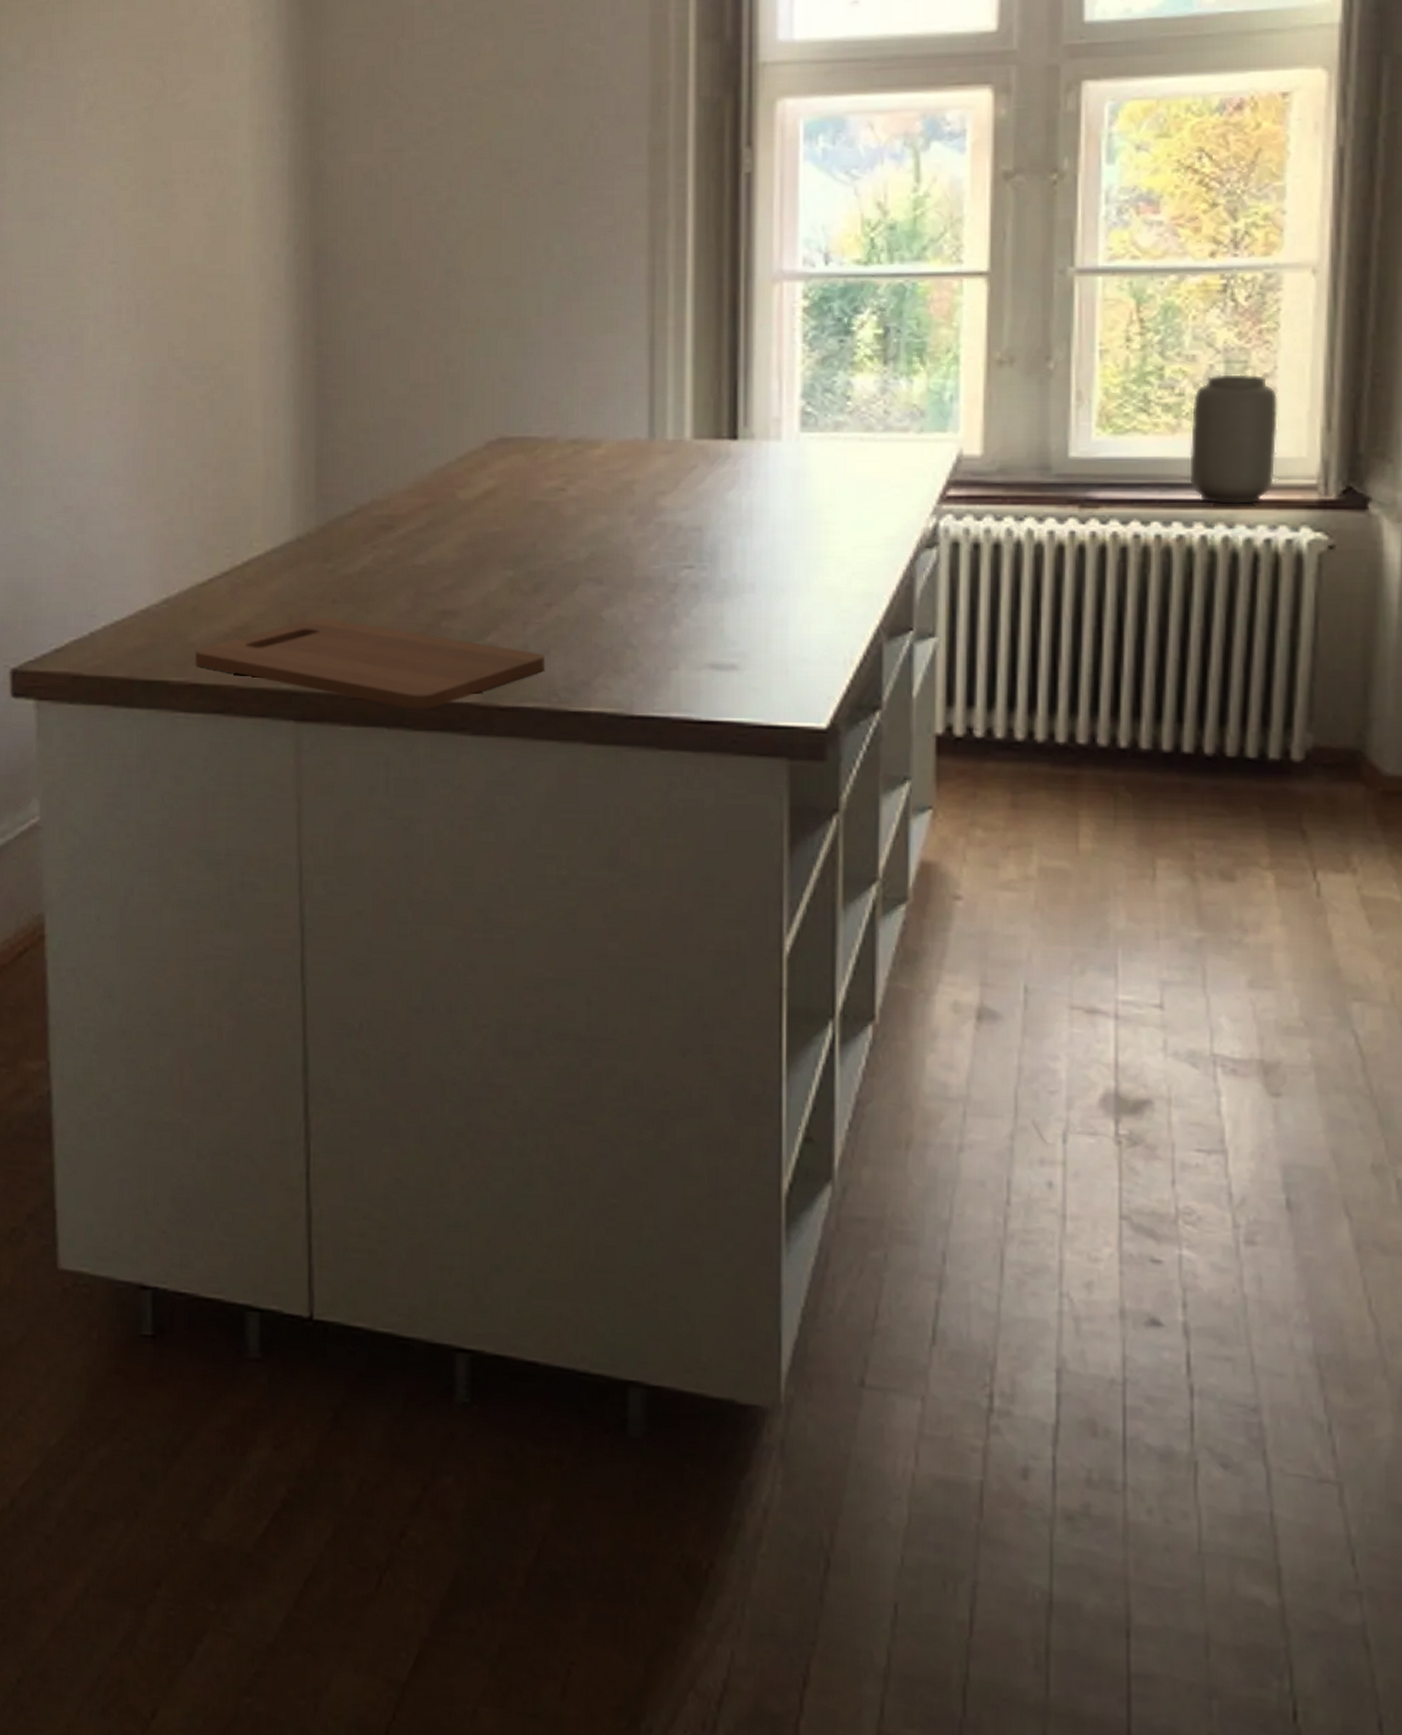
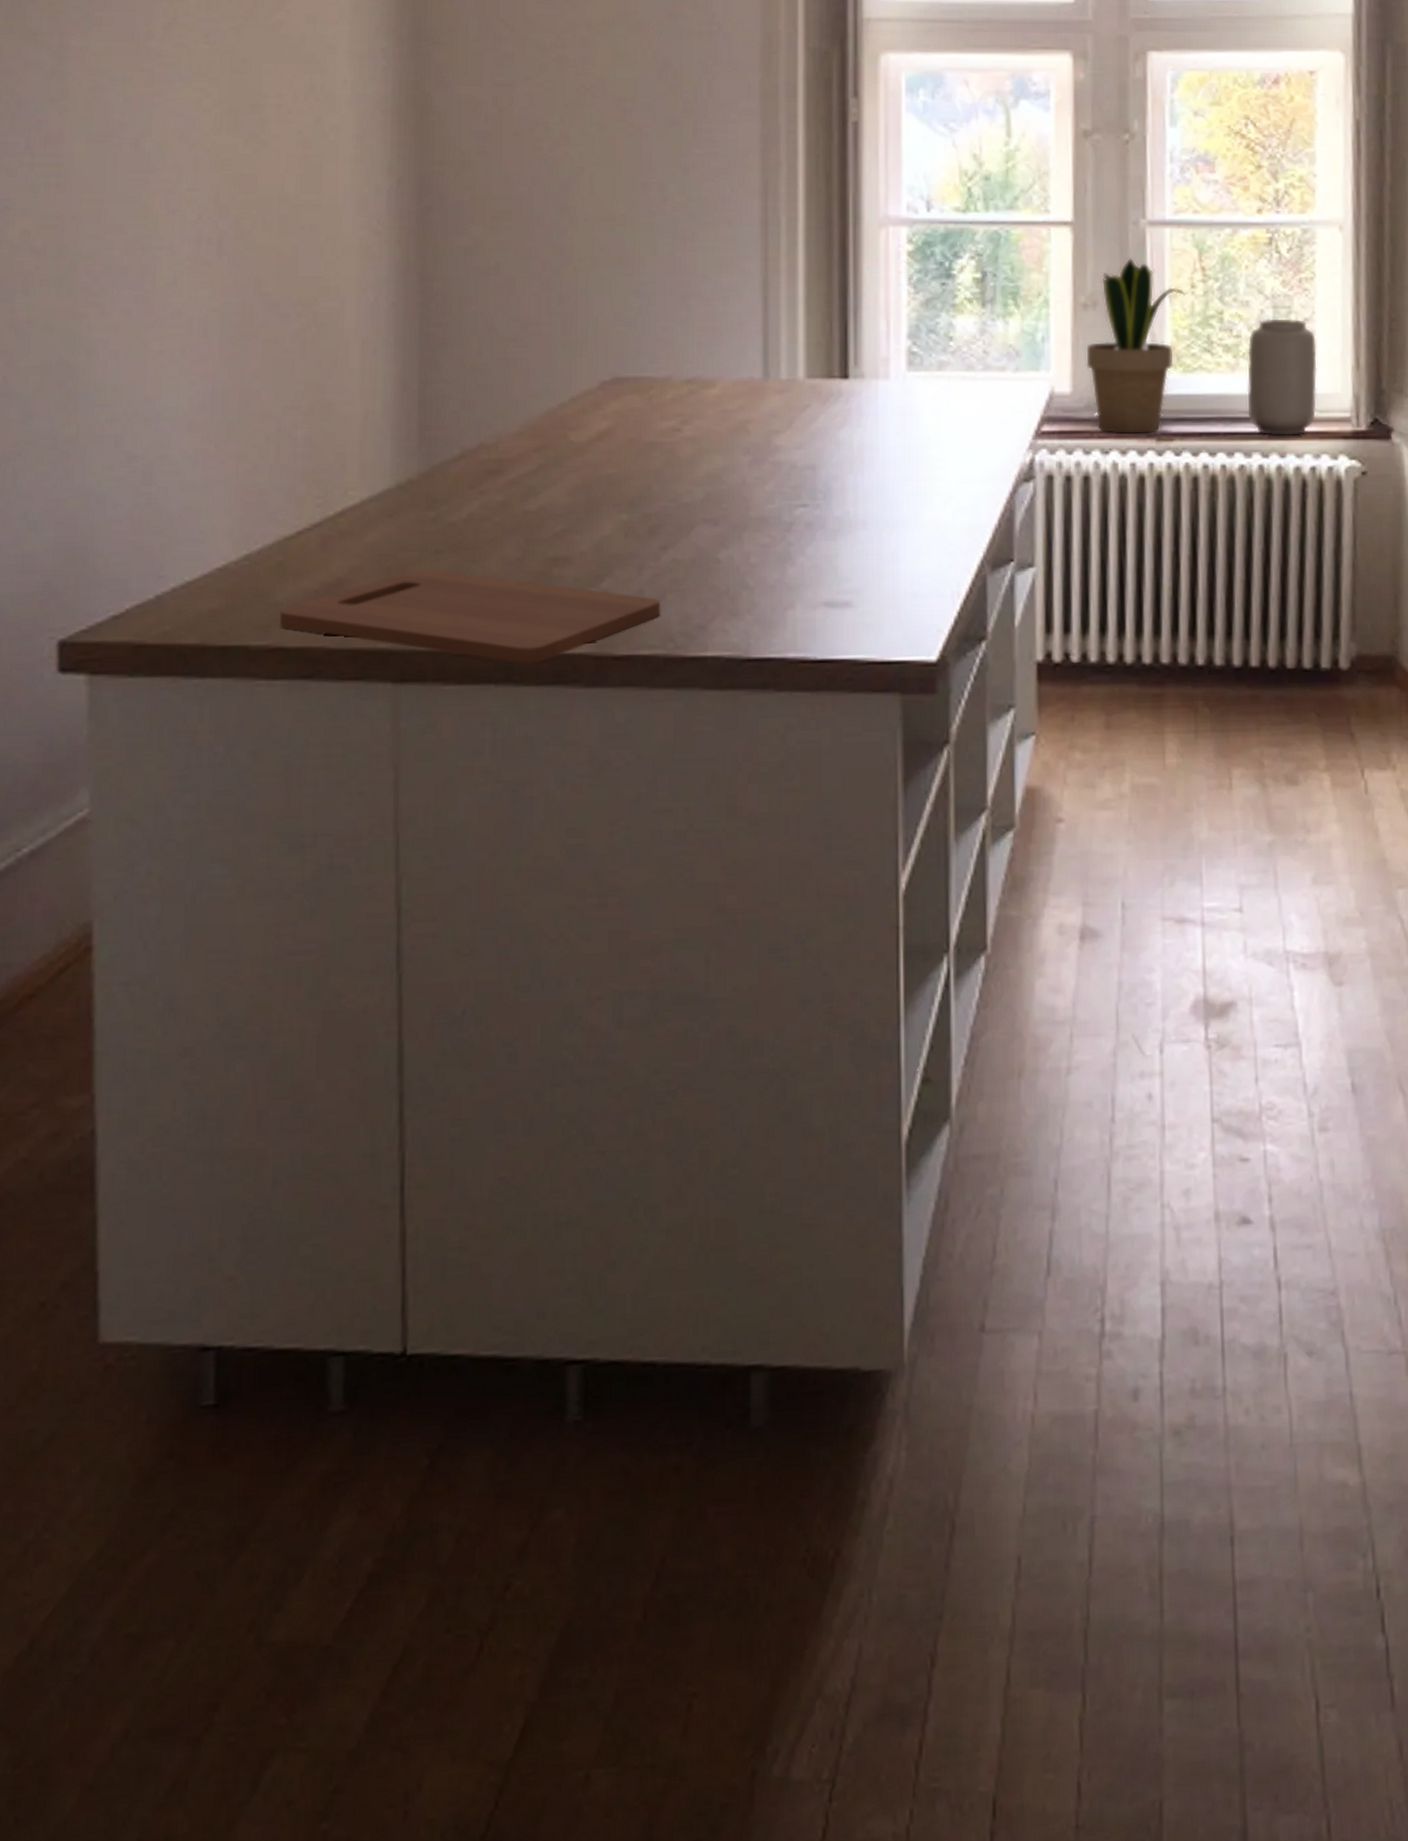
potted plant: none [999,310,1119,501] -> present [1085,258,1186,435]

